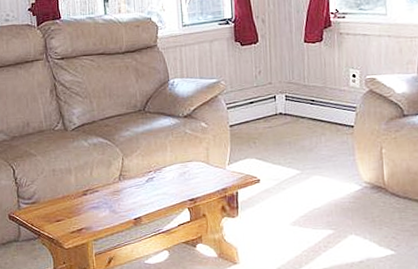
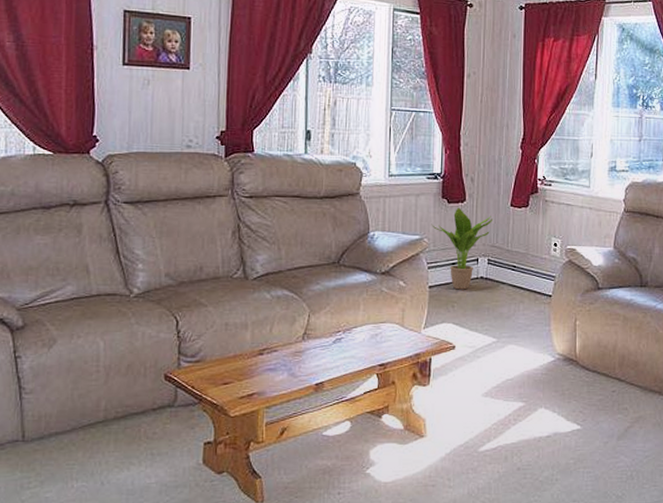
potted plant: none [226,48,287,127] -> present [431,207,492,290]

